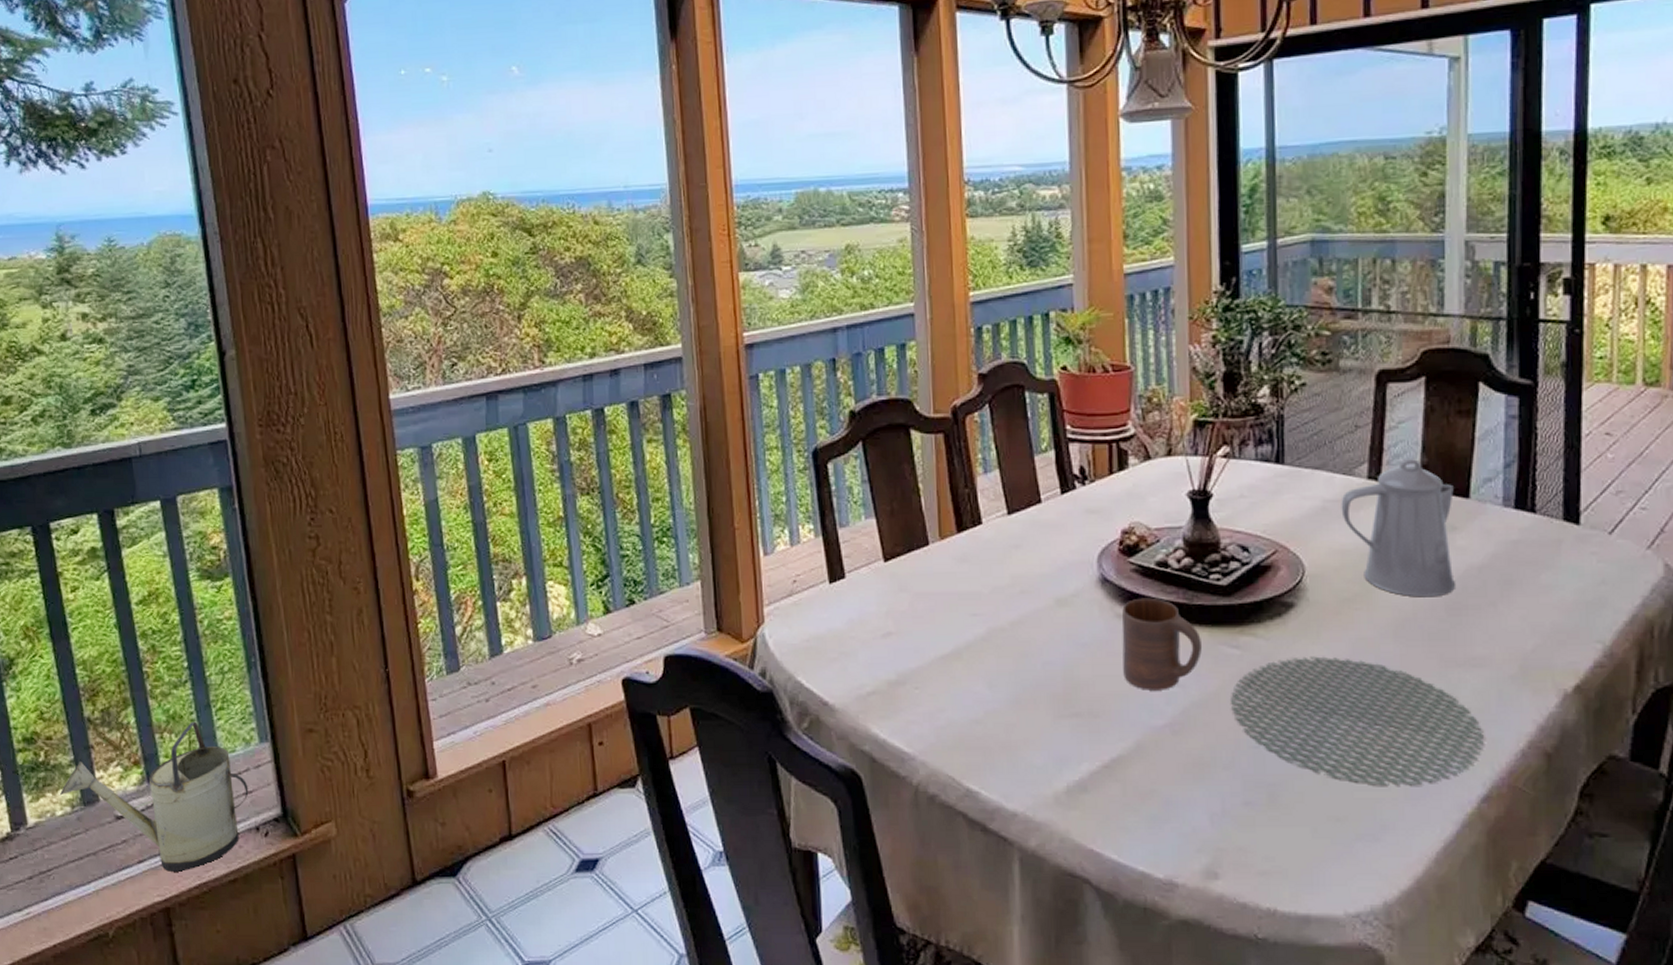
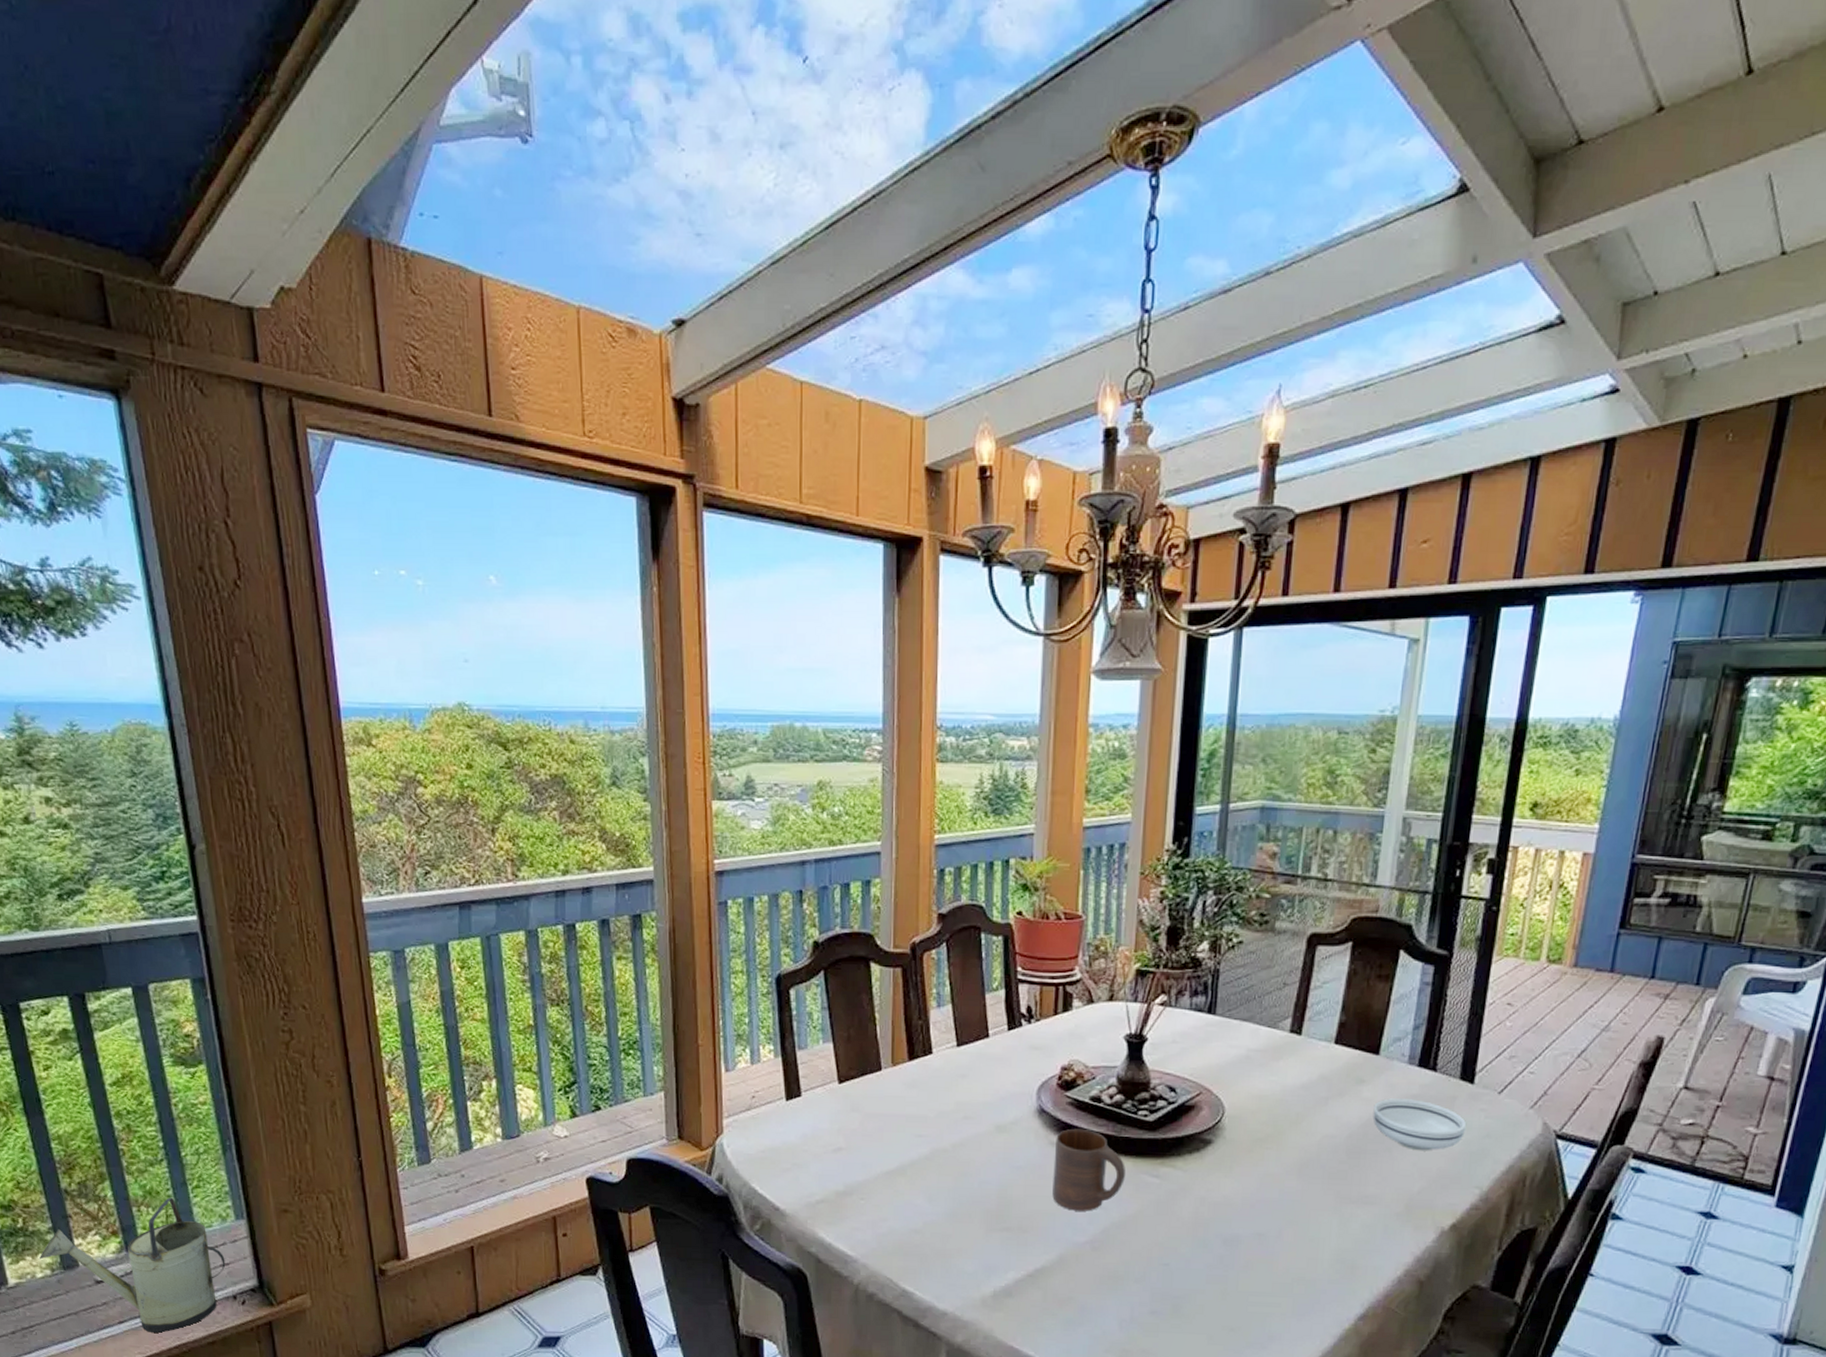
place mat: present [1231,656,1484,786] -> none [1147,1188,1367,1304]
teapot: present [1341,458,1455,598] -> none [1263,1015,1366,1141]
bowl: none [1470,545,1578,603] -> present [1372,1098,1467,1151]

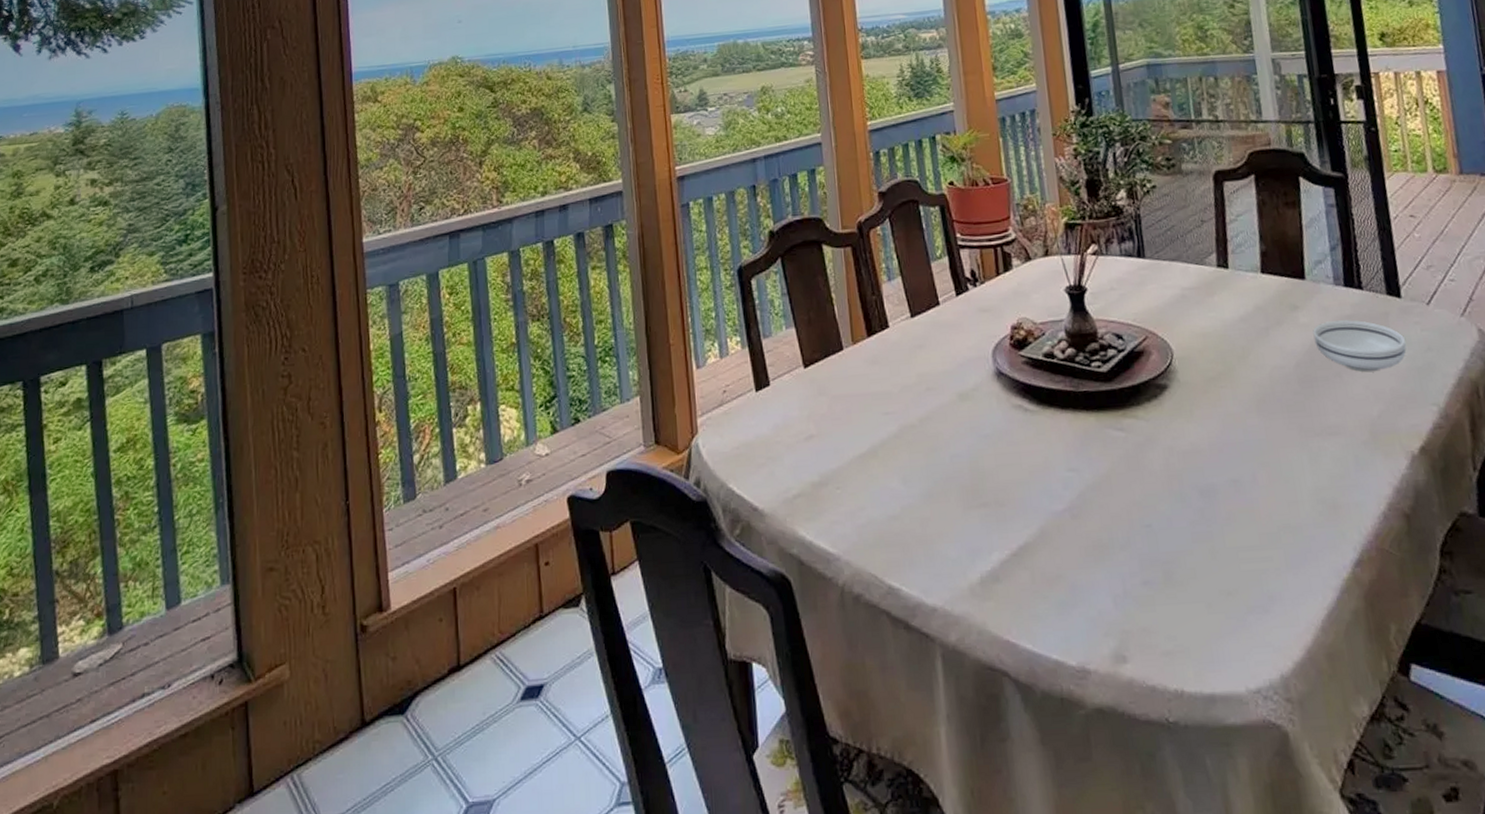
watering can: present [38,1197,226,1333] -> none [19,567,207,730]
cup: present [1052,1128,1125,1211] -> none [1017,387,1091,477]

